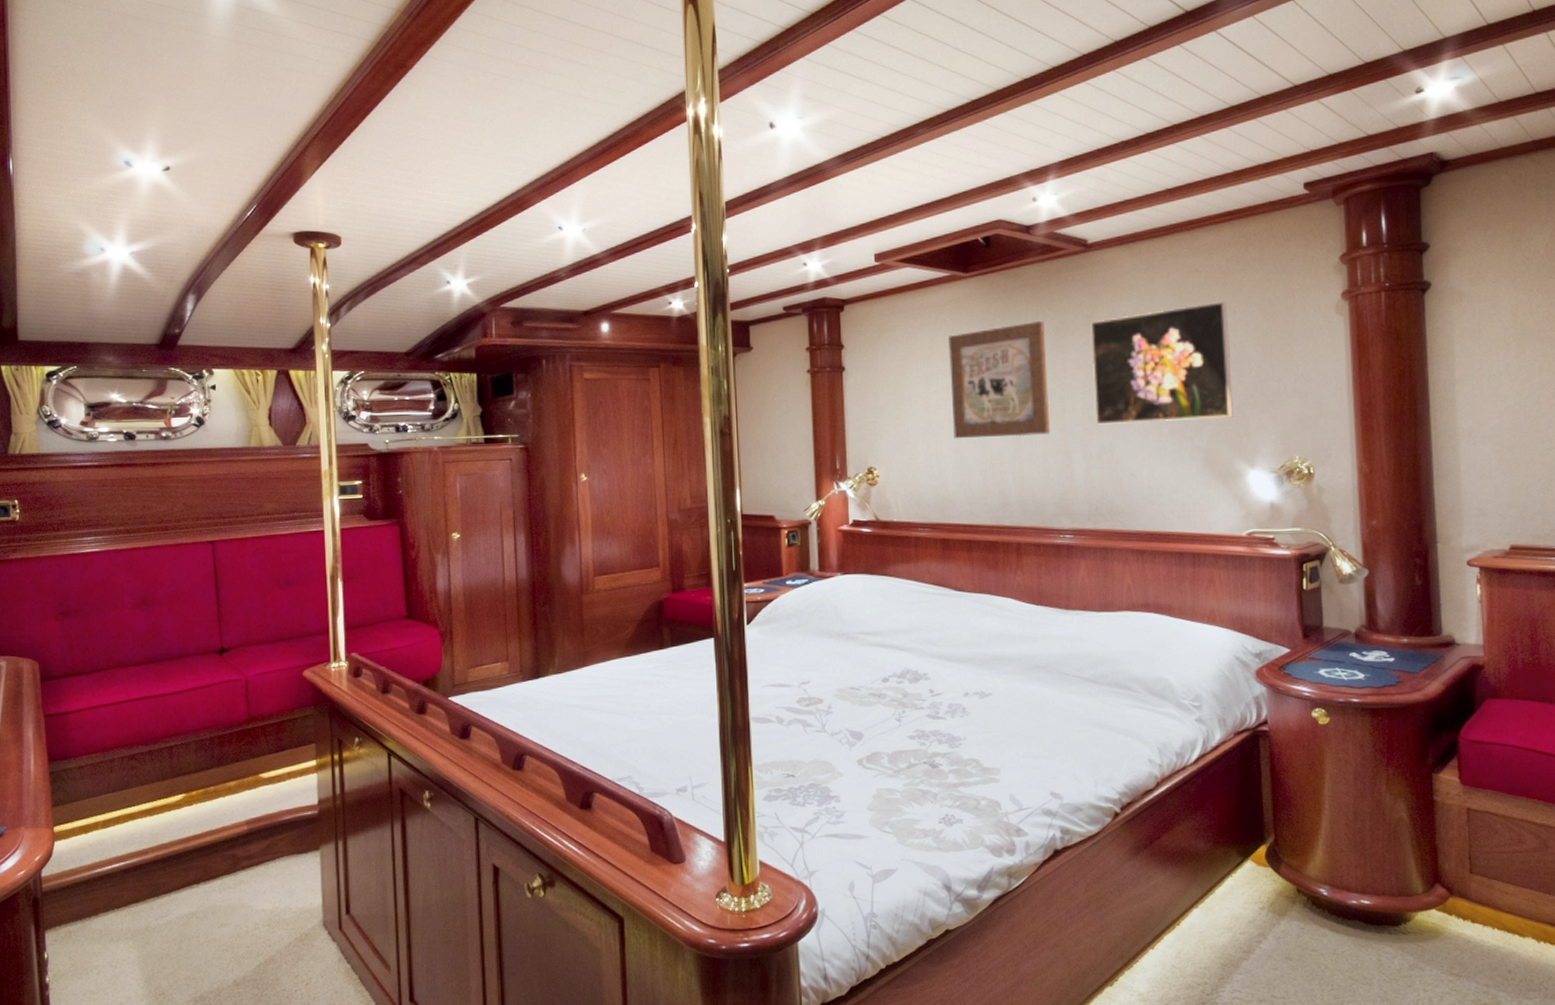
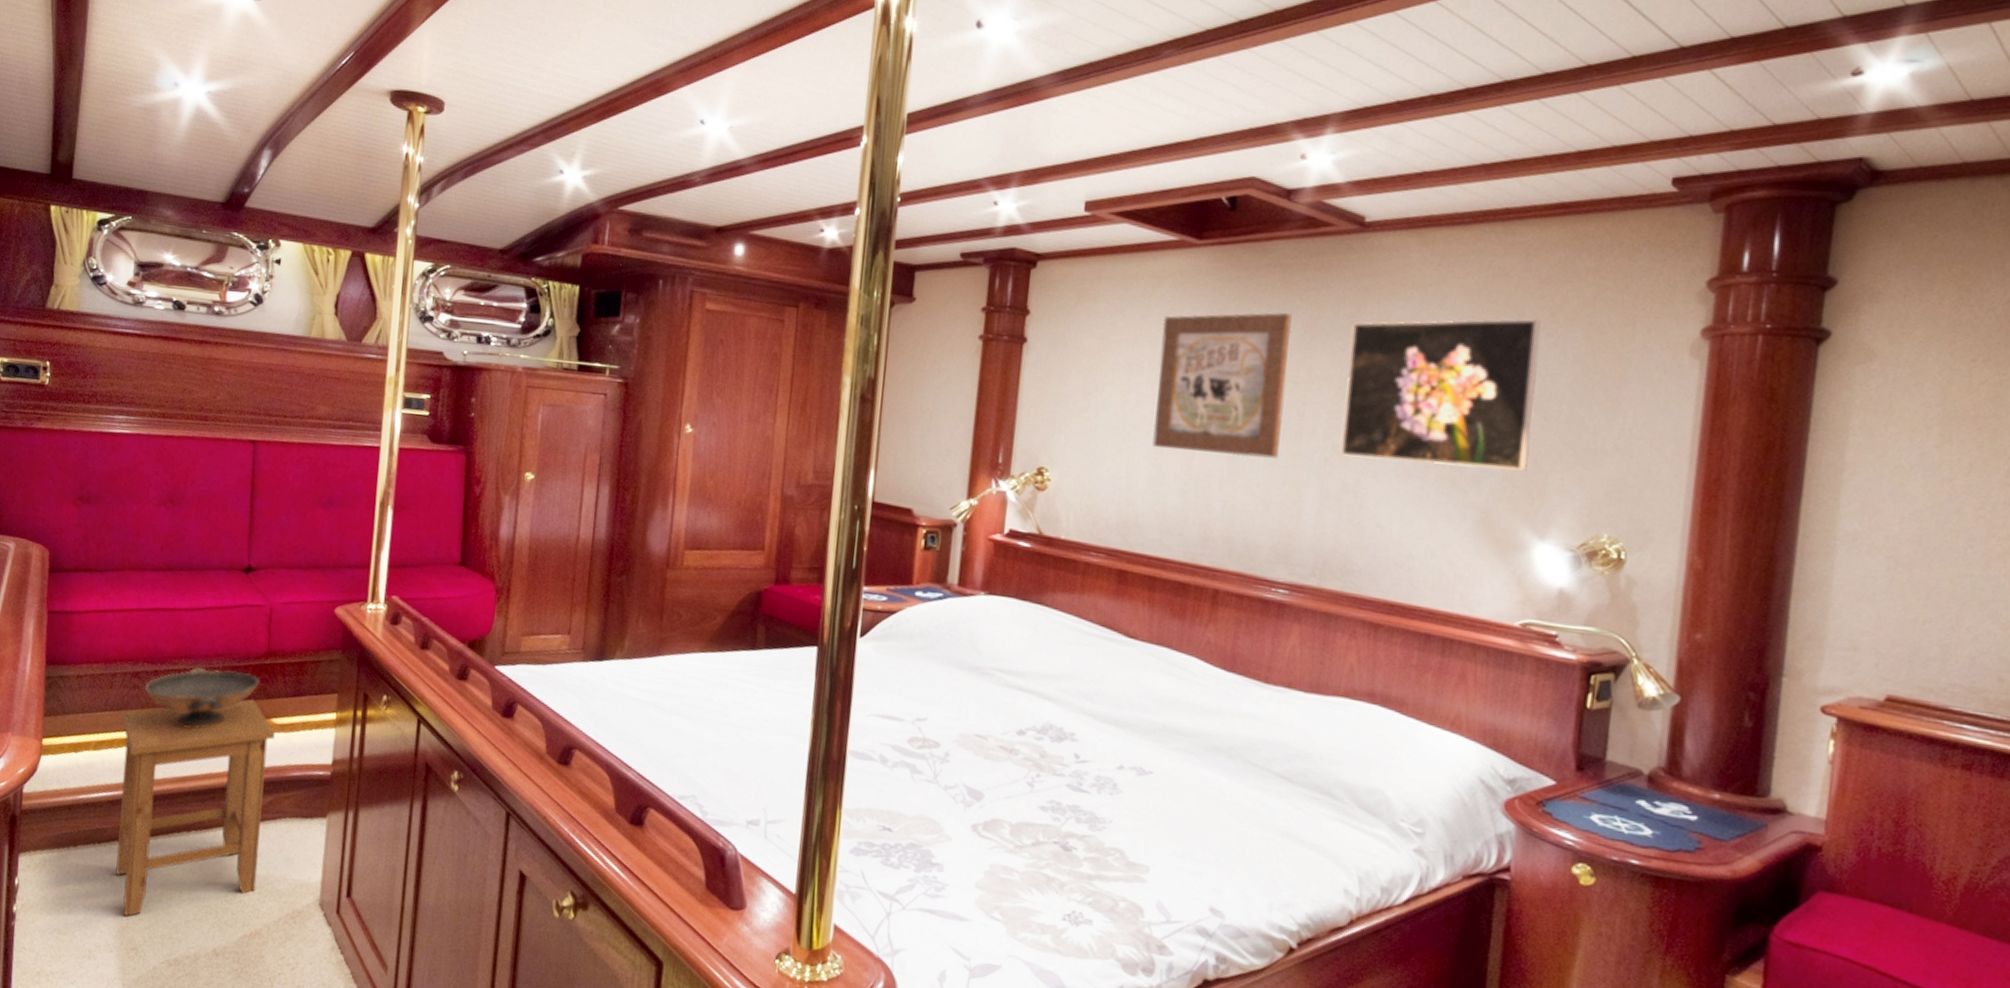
stool: none [124,760,265,968] -> present [116,699,275,917]
decorative bowl: none [141,739,245,795] -> present [144,666,260,728]

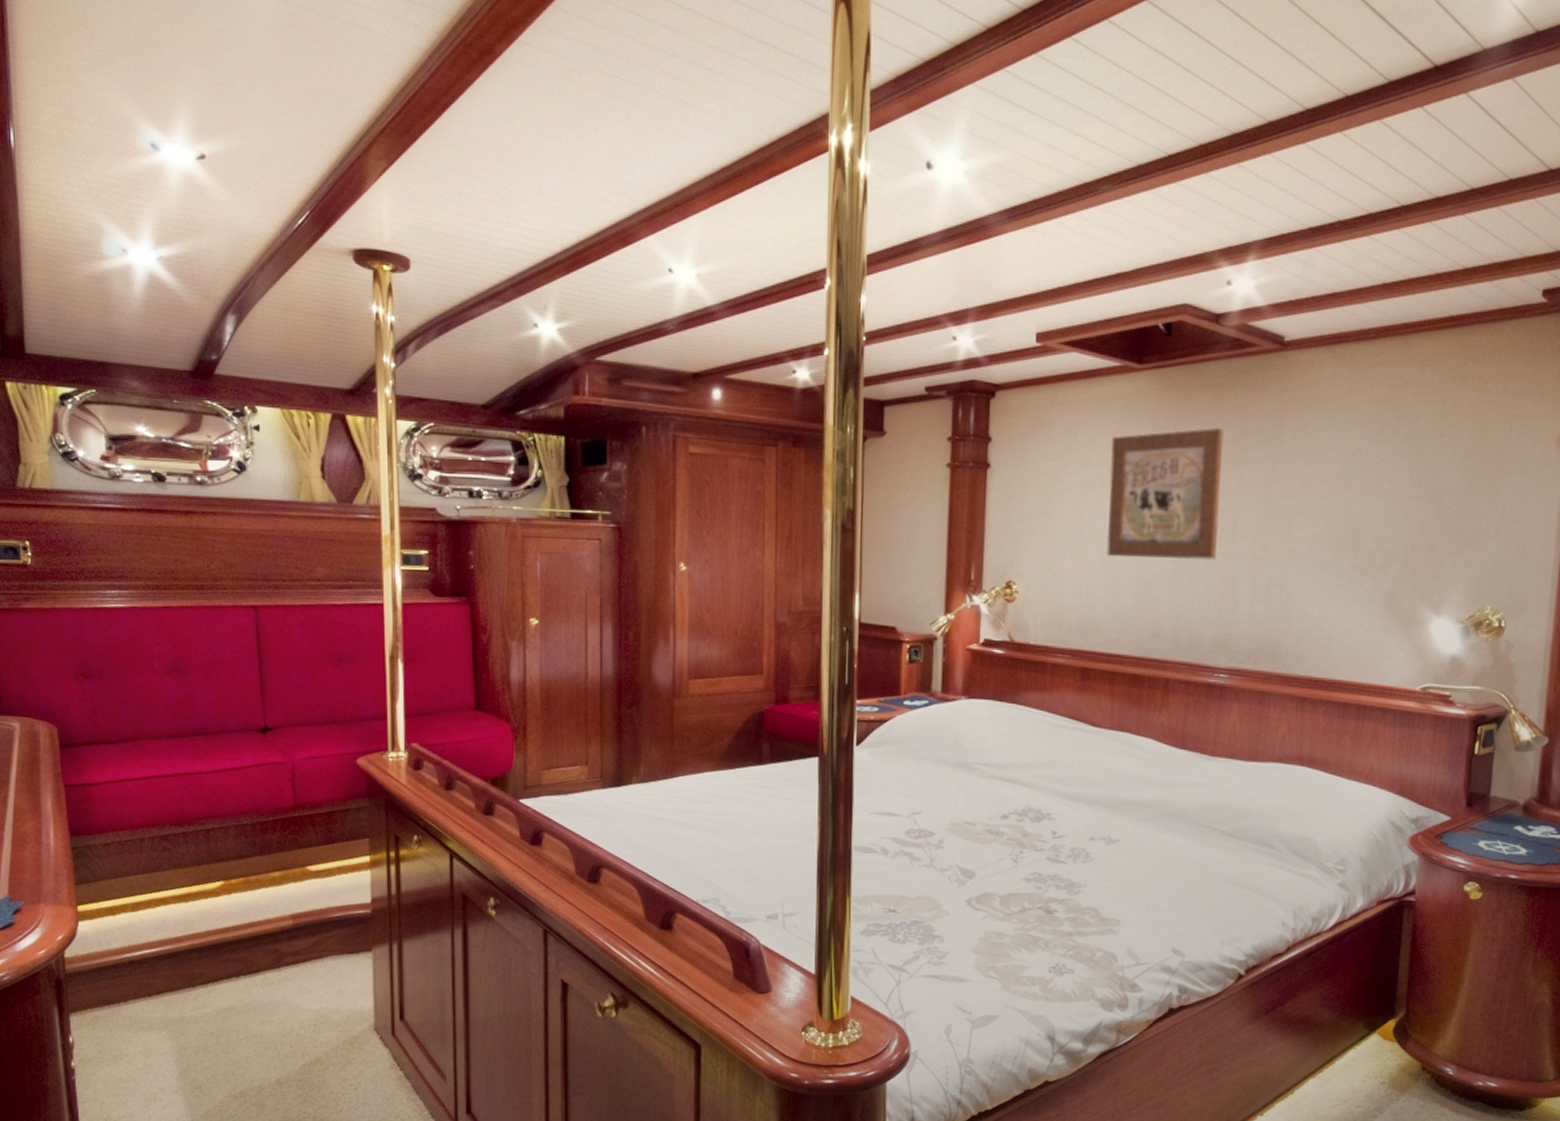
stool: present [116,699,275,917] -> none [155,850,312,1060]
decorative bowl: present [144,666,260,728] -> none [174,825,290,882]
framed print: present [1341,319,1541,471] -> none [1269,422,1435,557]

